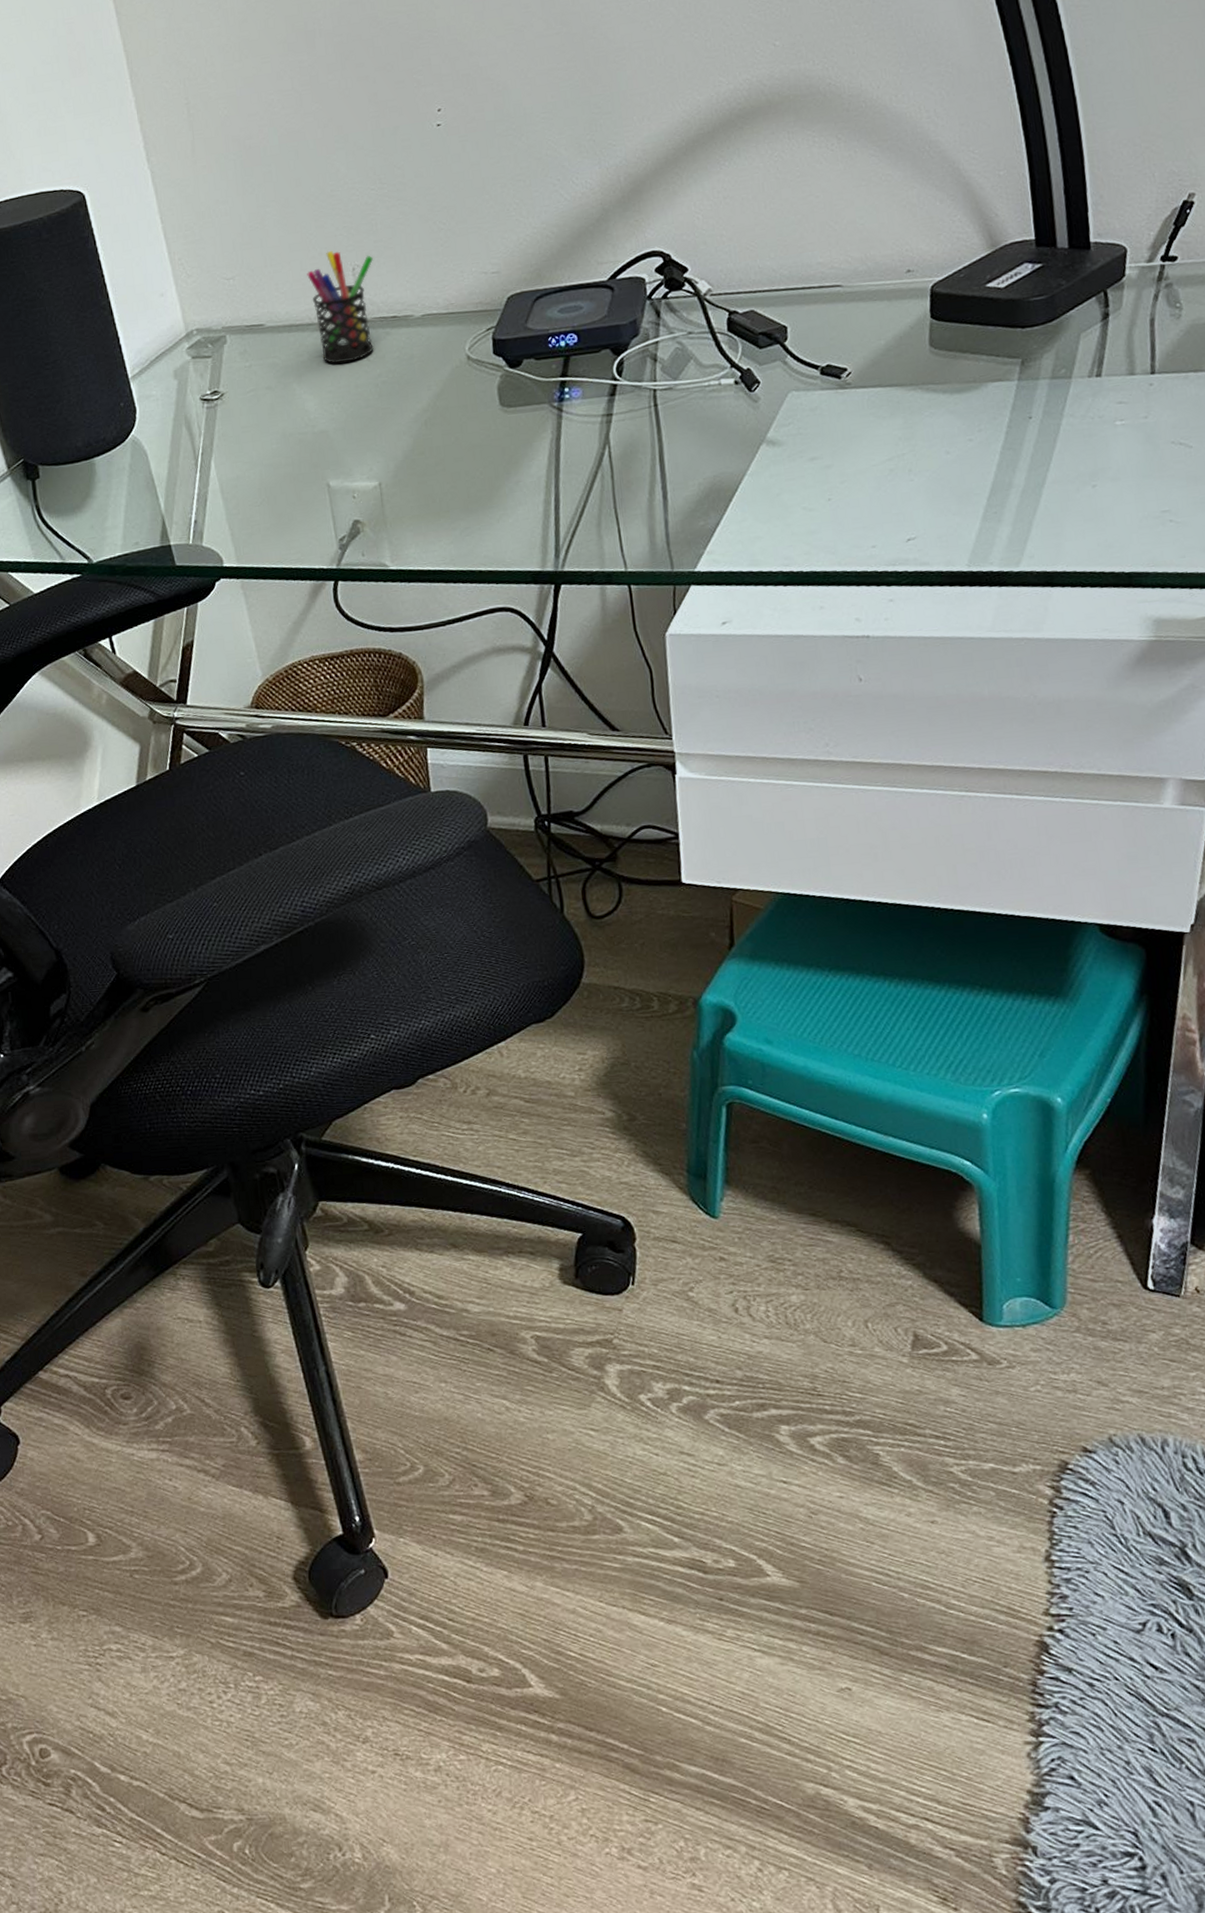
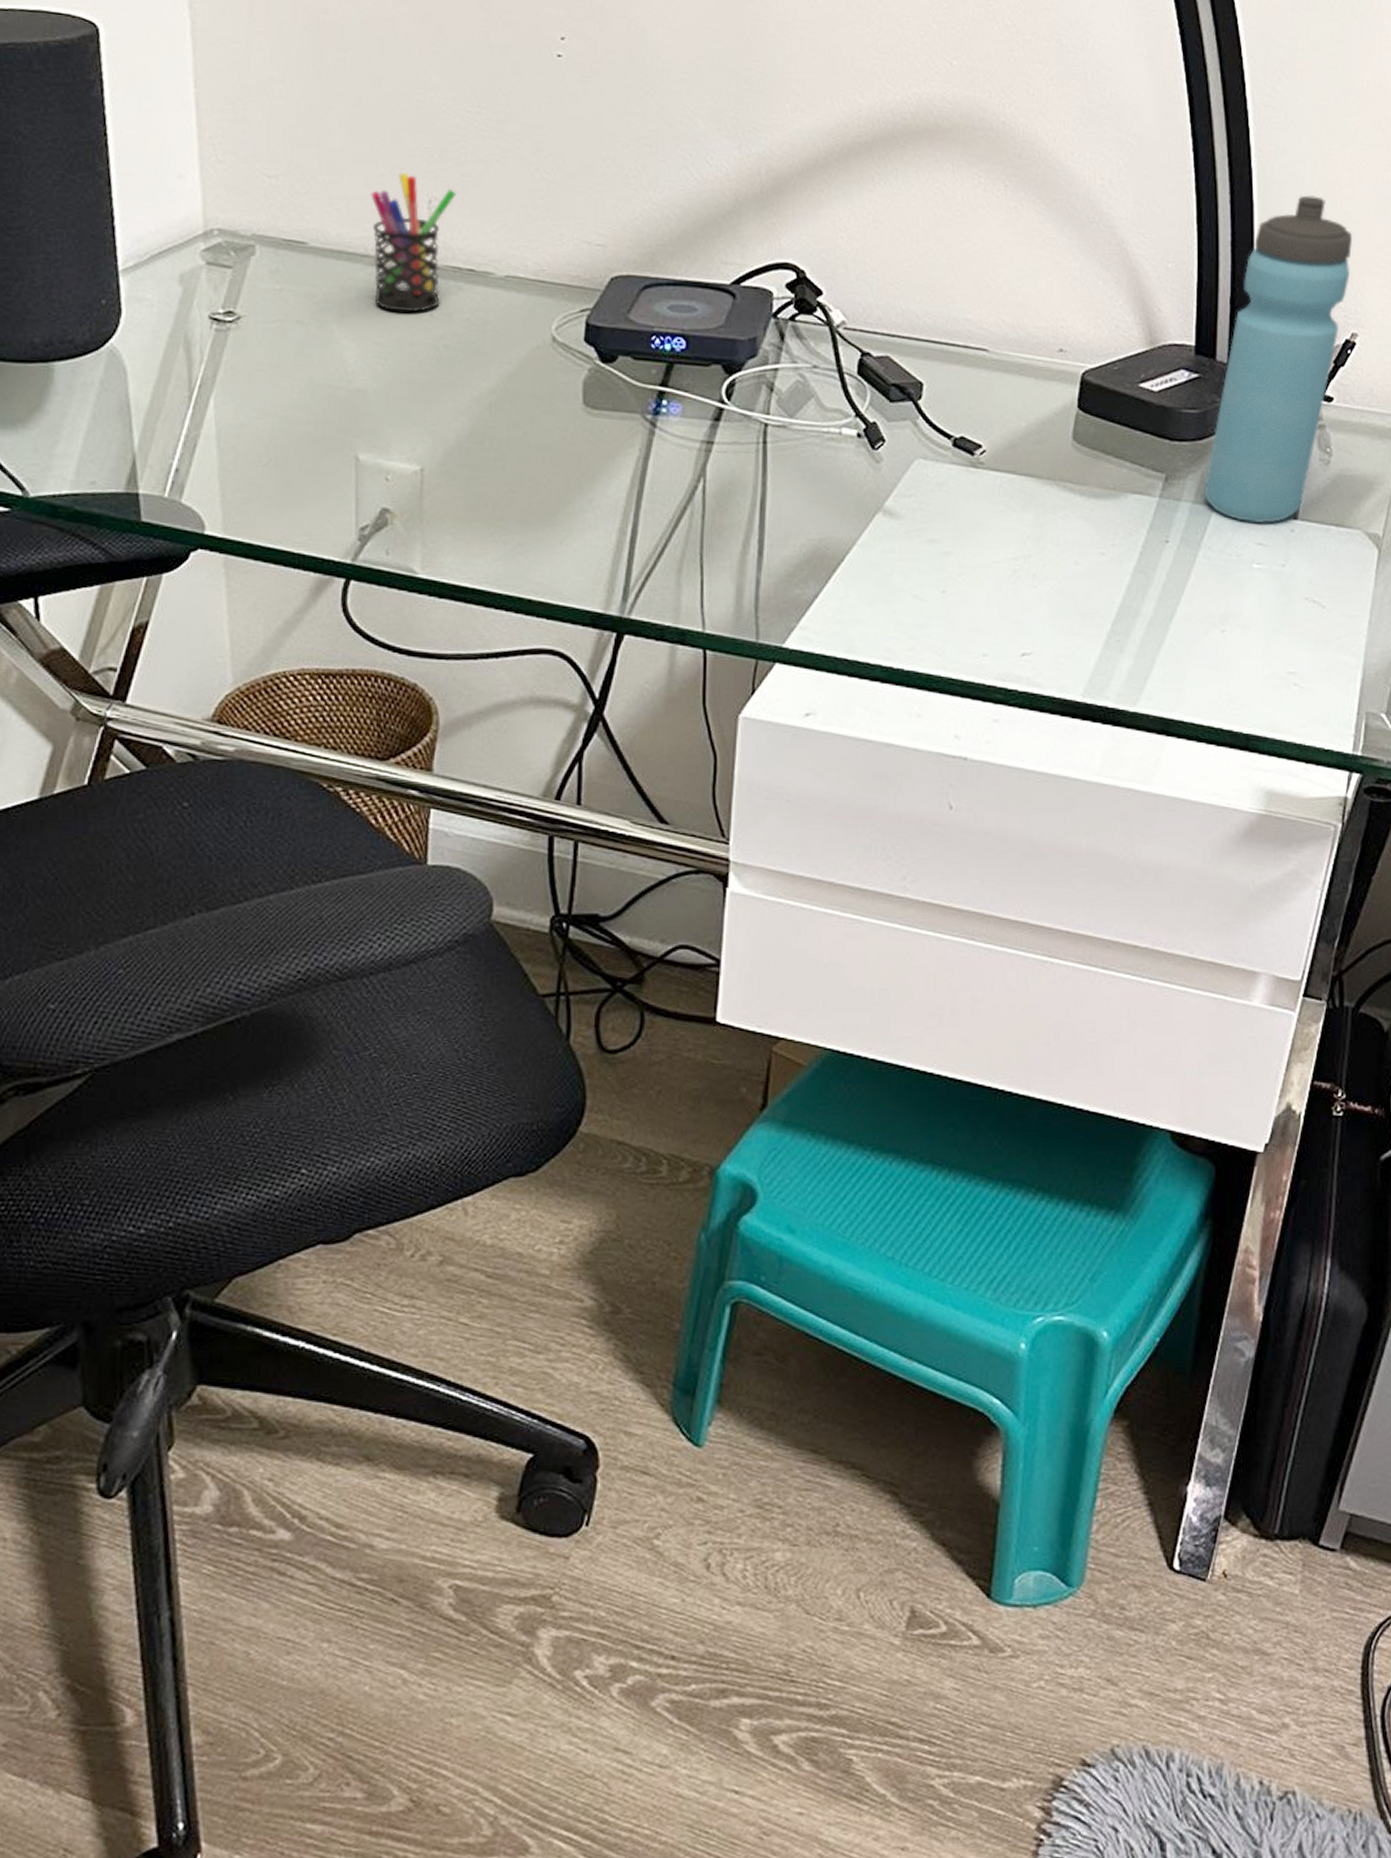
water bottle: none [1060,76,1181,386] -> present [1205,195,1353,524]

